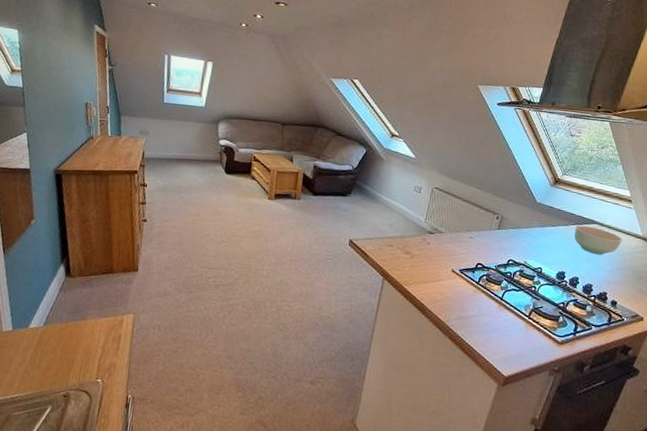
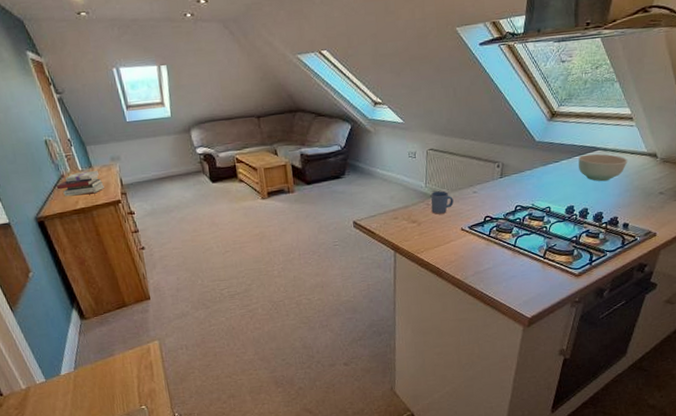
books: none [82,137,128,160] -> present [56,171,106,197]
mug: none [426,228,449,252] -> present [430,191,454,215]

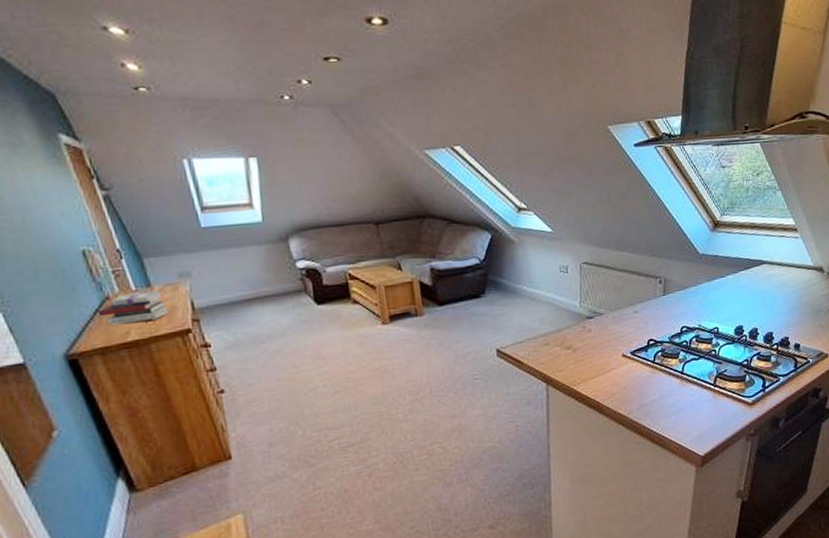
mug: present [430,191,454,215] -> none [586,311,613,339]
bowl: present [578,153,628,182] -> none [745,267,796,299]

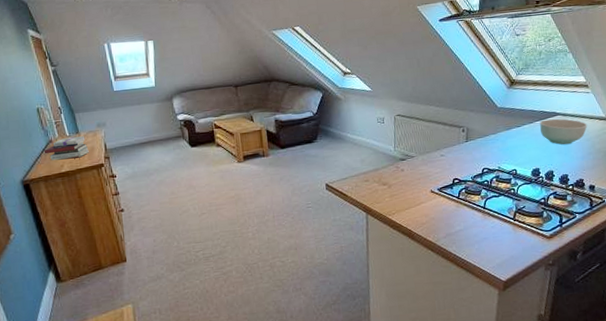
bowl: none [745,267,796,299] -> present [539,118,588,145]

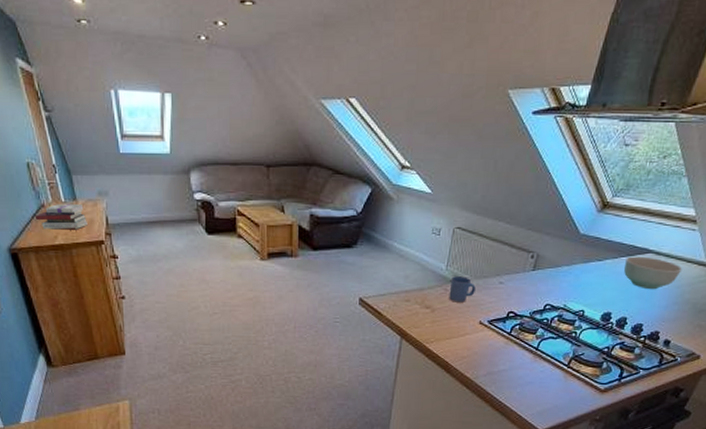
mug: none [400,154,422,177] -> present [449,276,476,303]

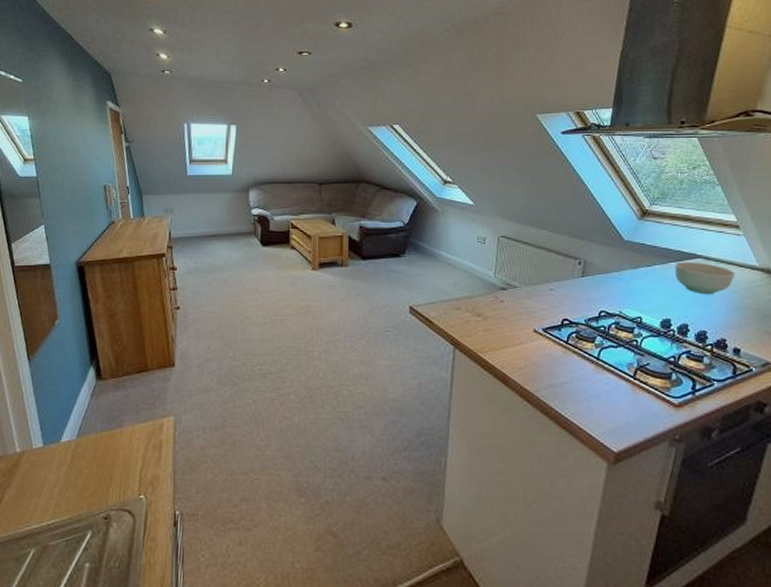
books: present [34,204,89,230] -> none [104,221,153,244]
mug: present [449,276,476,303] -> none [499,284,526,310]

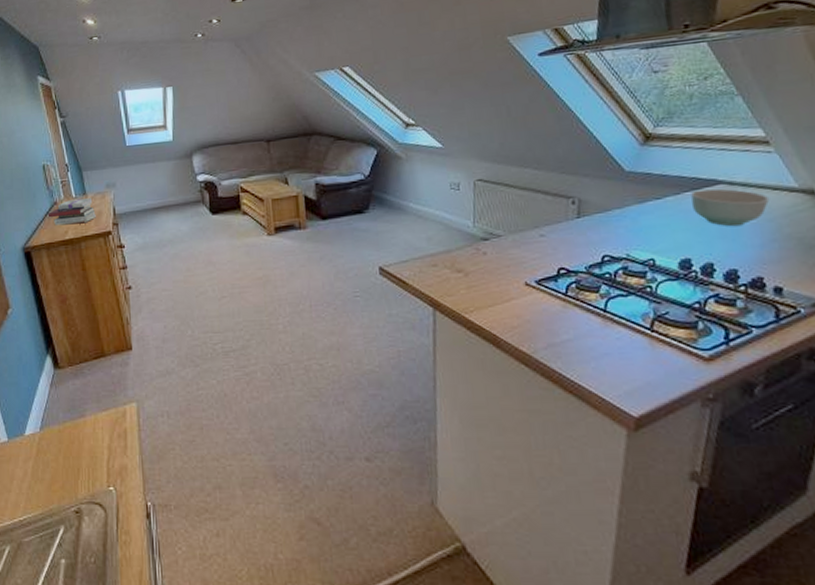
books: none [104,221,153,244] -> present [47,198,97,226]

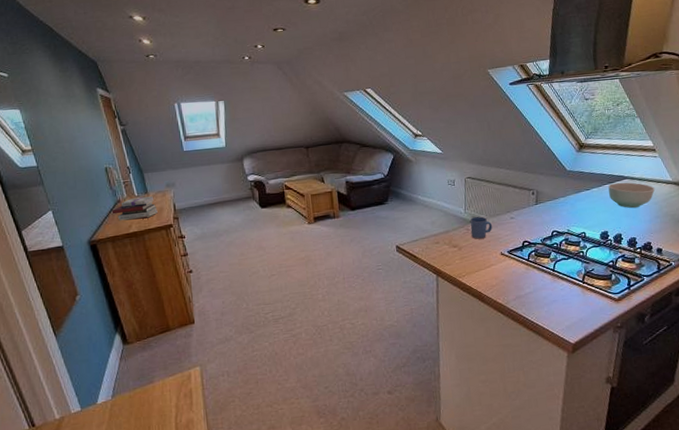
mug: none [481,232,513,263] -> present [470,216,492,239]

